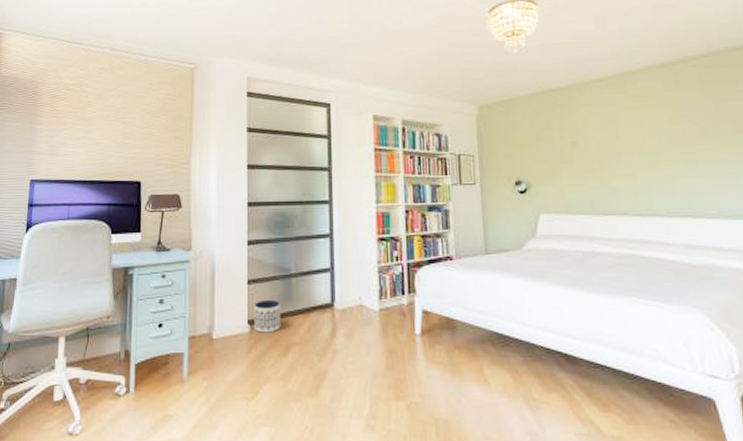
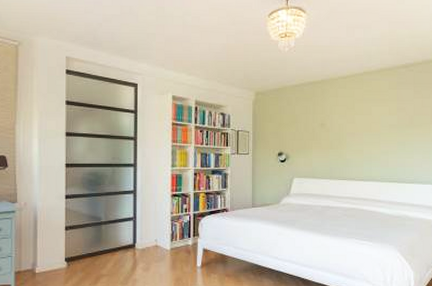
planter: present [255,299,281,333] -> none [71,242,92,268]

